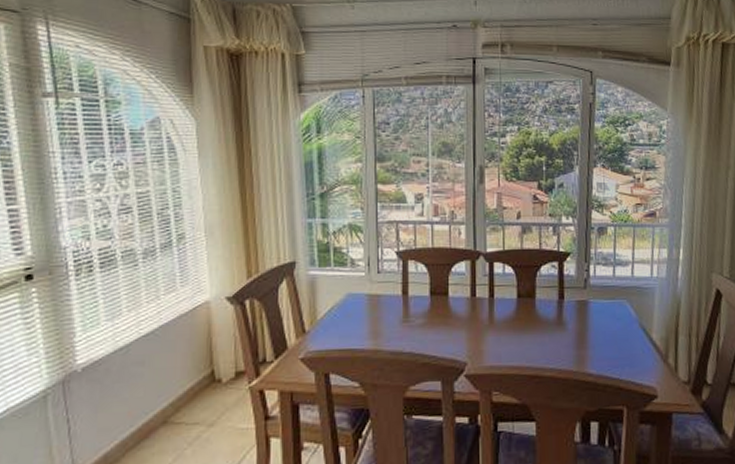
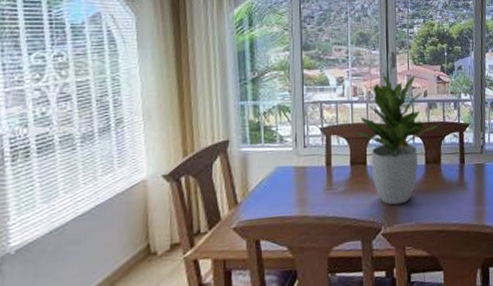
potted plant: none [435,190,532,344] -> present [354,73,438,205]

